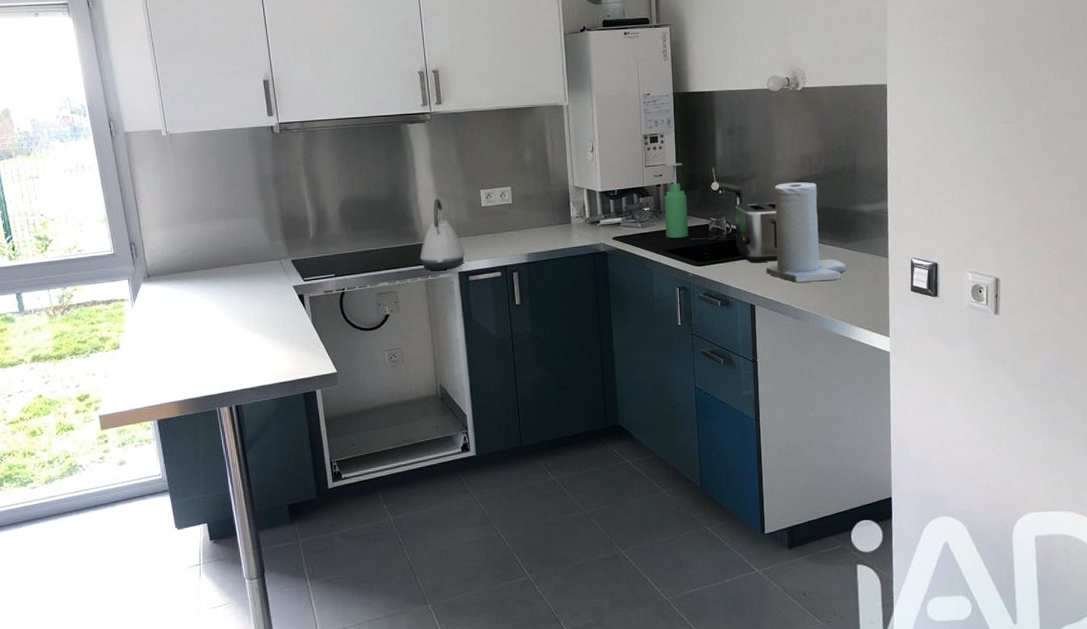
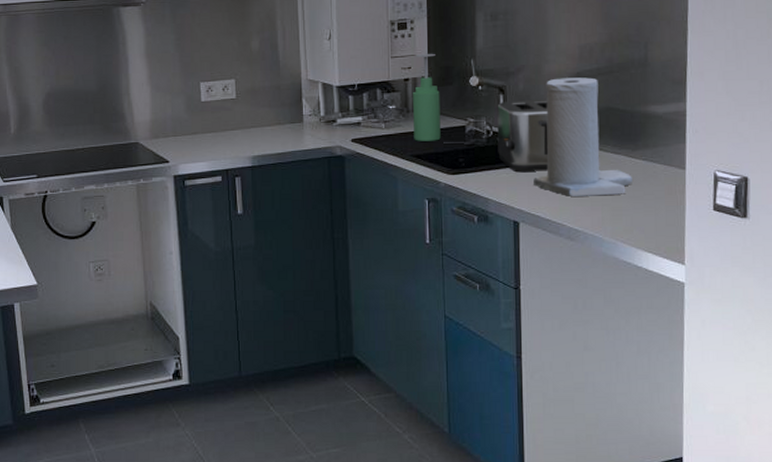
kettle: present [419,198,465,271] -> none [130,91,182,174]

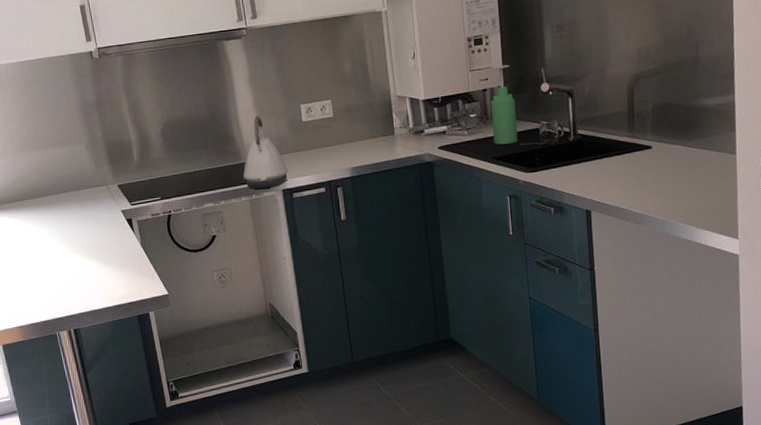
kettle: none [130,91,182,174] -> present [243,115,288,190]
toaster: present [497,99,549,172] -> none [566,99,615,166]
paper towel: present [532,77,632,196] -> none [601,77,690,185]

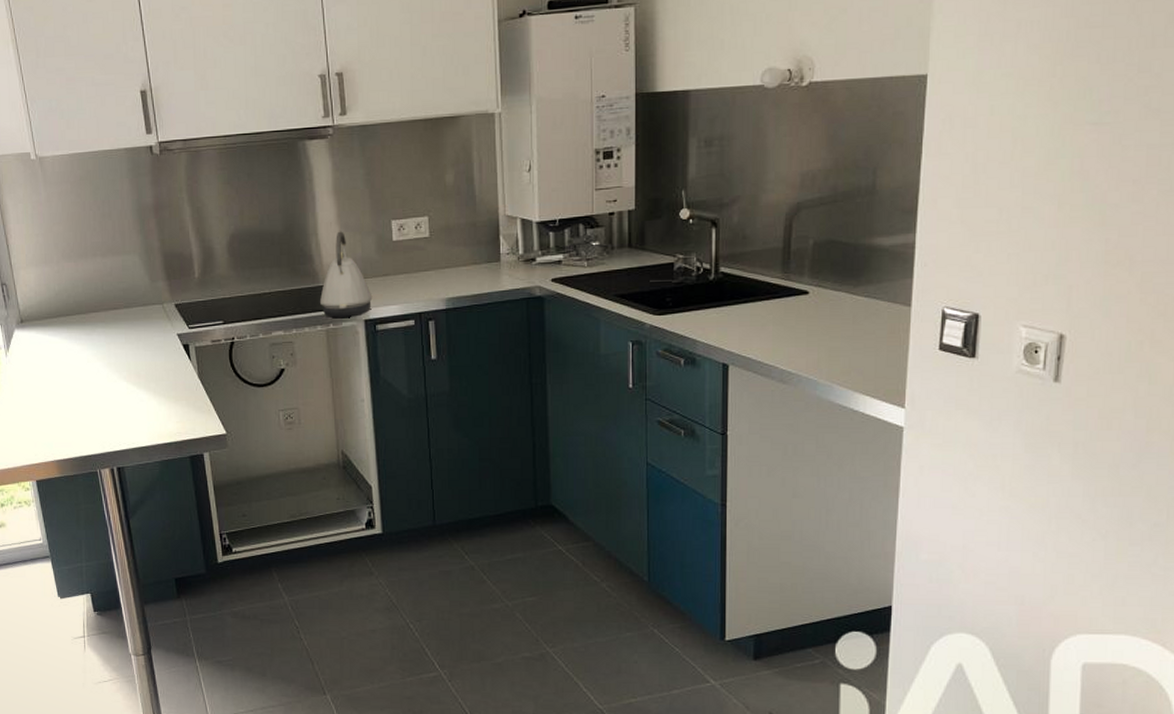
soap dispenser: present [490,64,518,145] -> none [617,184,647,280]

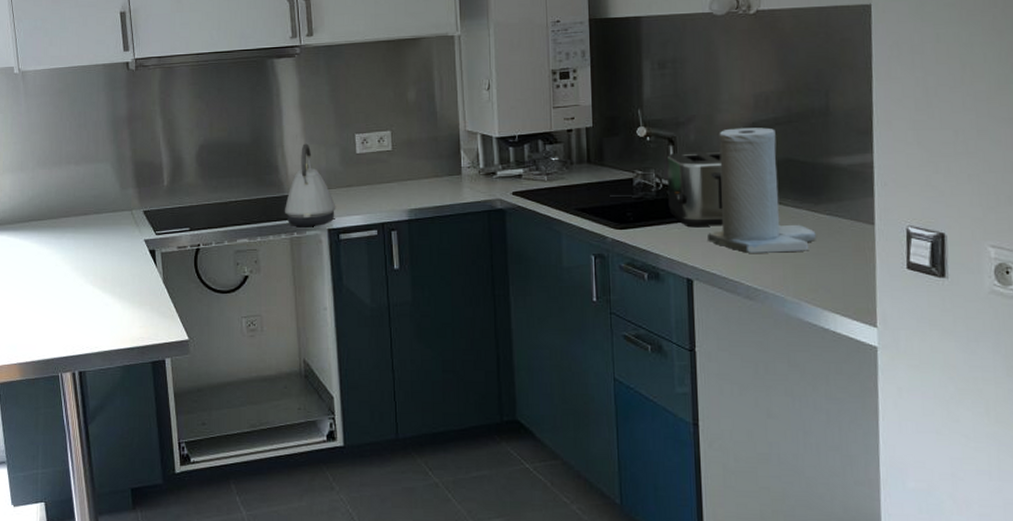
toaster: none [708,232,764,311] -> present [666,150,724,226]
paper towel: none [744,208,853,337] -> present [706,127,816,253]

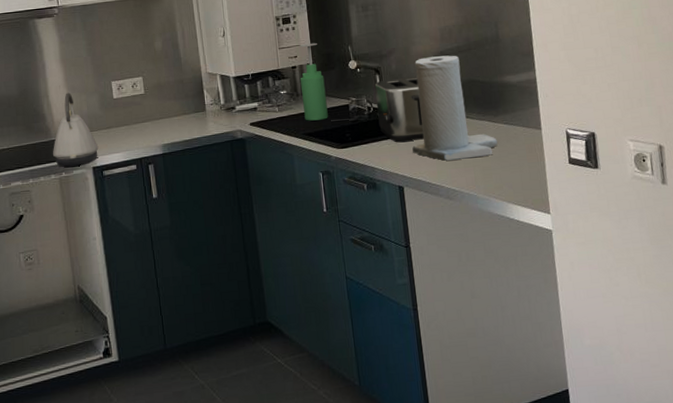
soap dispenser: none [575,103,607,195] -> present [299,43,328,121]

